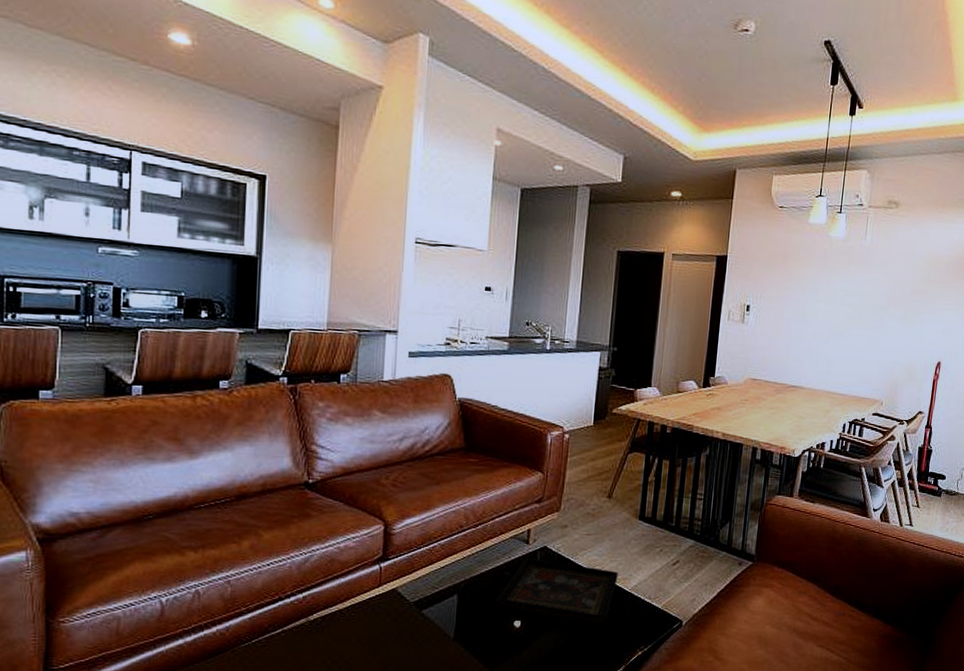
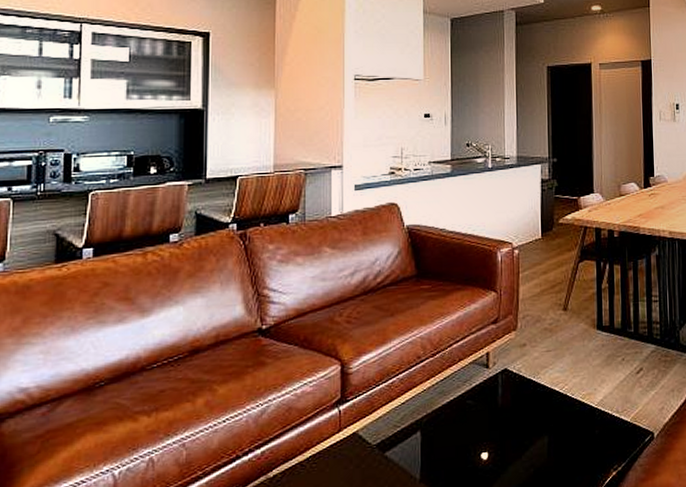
decorative tray: present [495,558,619,624] -> none [460,383,583,446]

